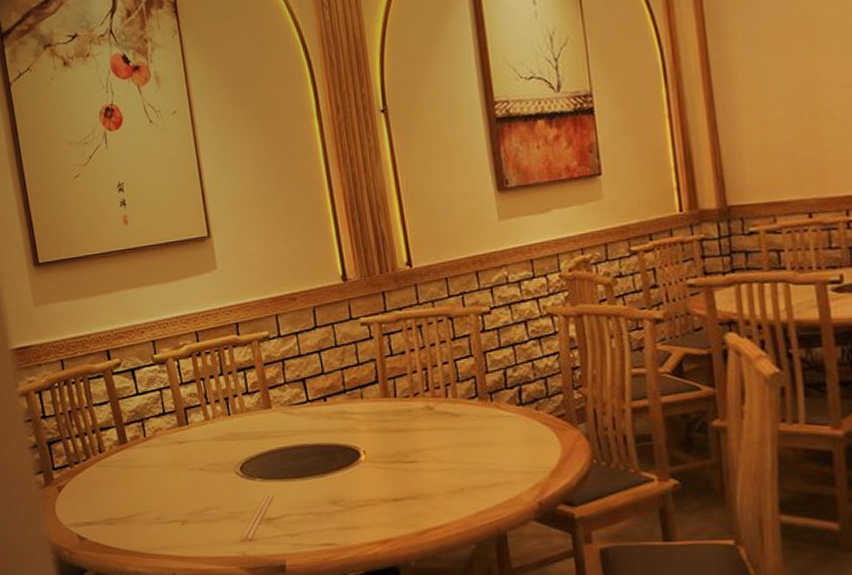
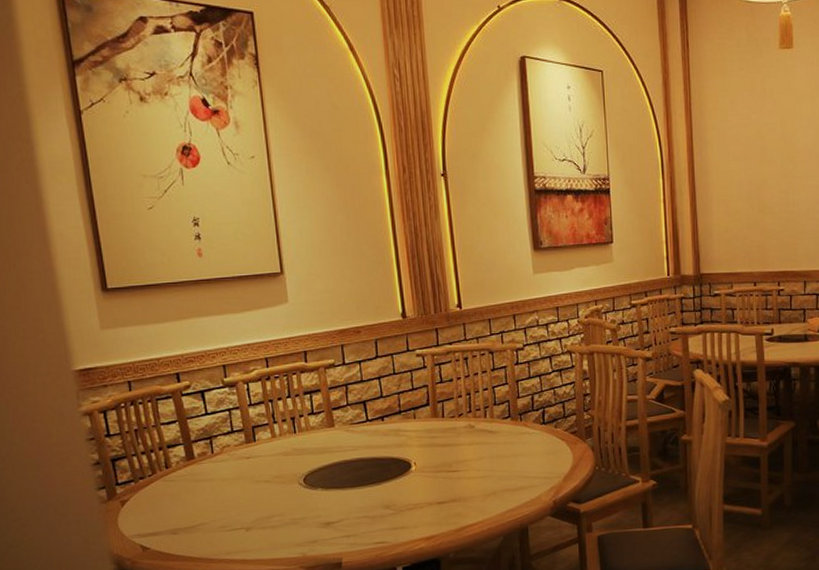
chopsticks: present [241,492,275,542] -> none [302,500,334,545]

